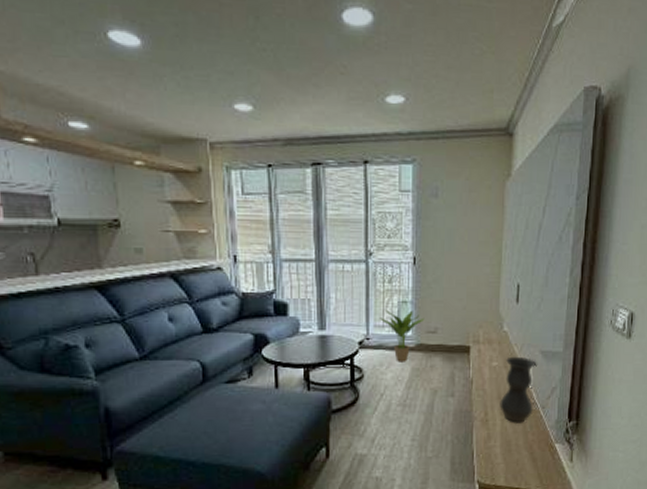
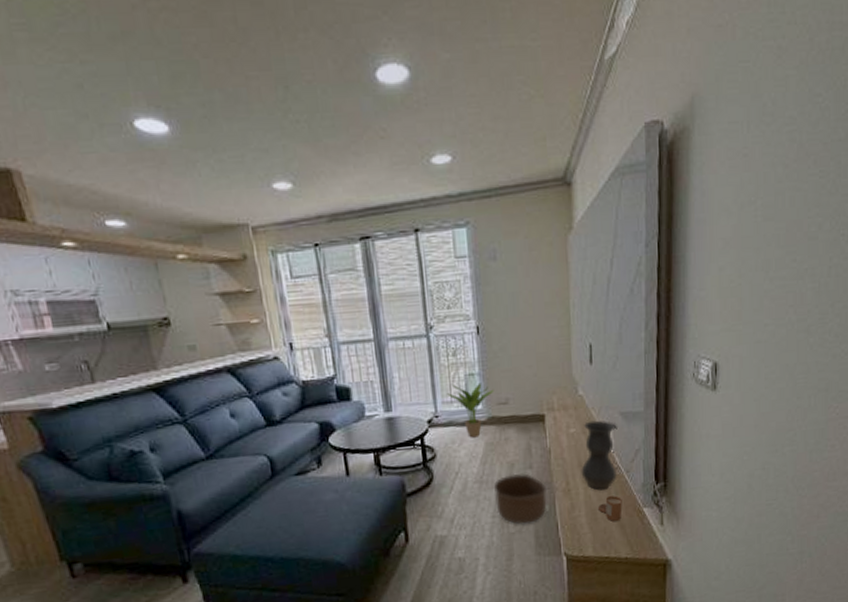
basket: none [415,400,465,449] -> present [493,473,547,524]
candle: none [513,430,536,455] -> present [599,496,622,522]

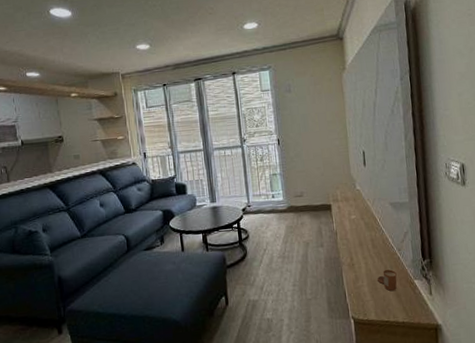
potted plant: present [447,382,494,438] -> none [257,180,292,223]
basket: present [493,473,547,524] -> none [293,250,336,292]
vase: present [581,420,617,491] -> none [361,209,391,265]

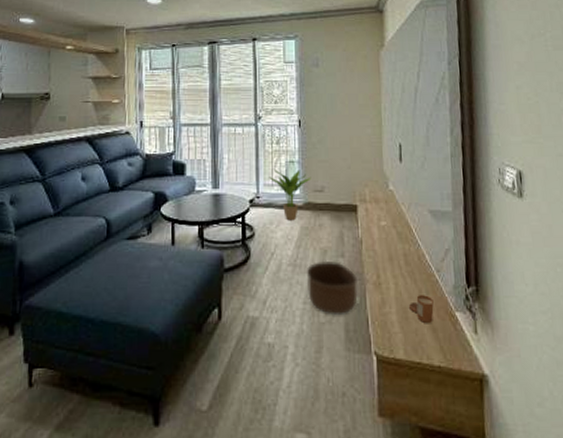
potted plant: none [257,180,292,223] -> present [269,168,311,221]
basket: none [293,250,336,292] -> present [306,260,358,314]

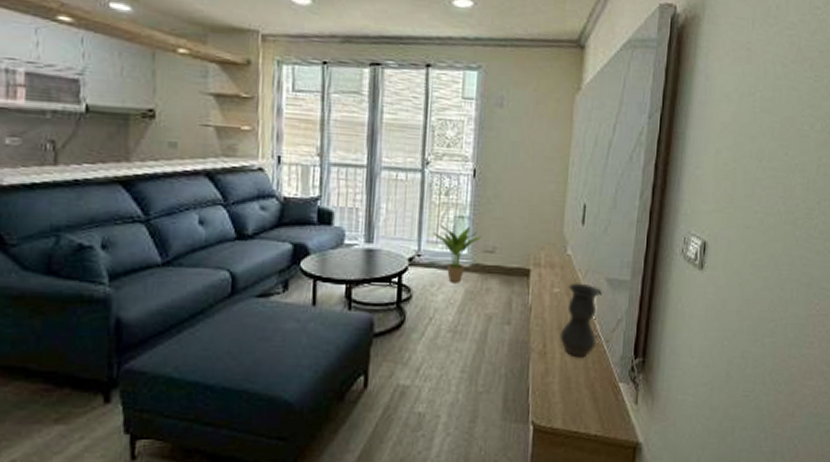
basket: present [306,260,358,314] -> none [466,327,522,384]
vase: none [391,215,427,288] -> present [560,283,601,358]
candle: present [409,295,434,324] -> none [573,365,598,394]

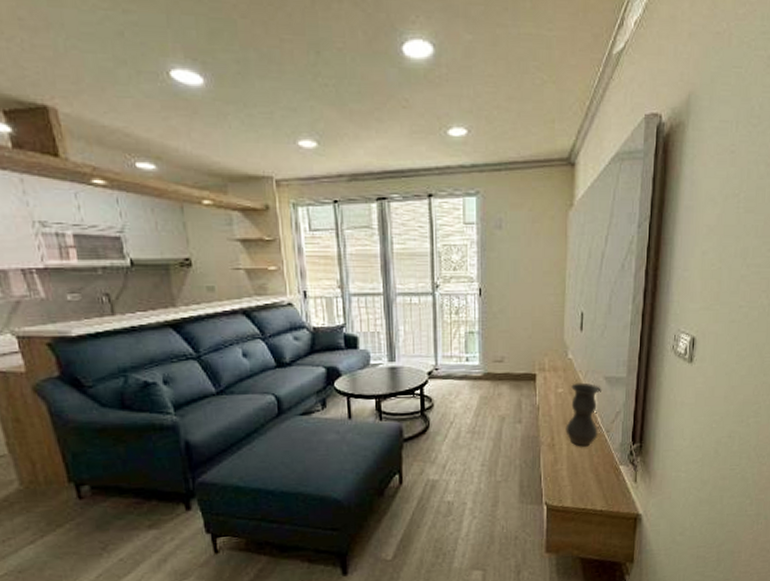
potted plant: present [433,223,482,283] -> none [448,340,491,391]

